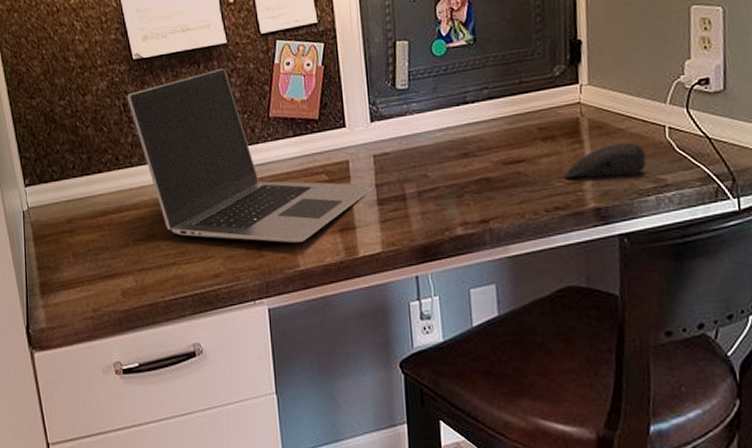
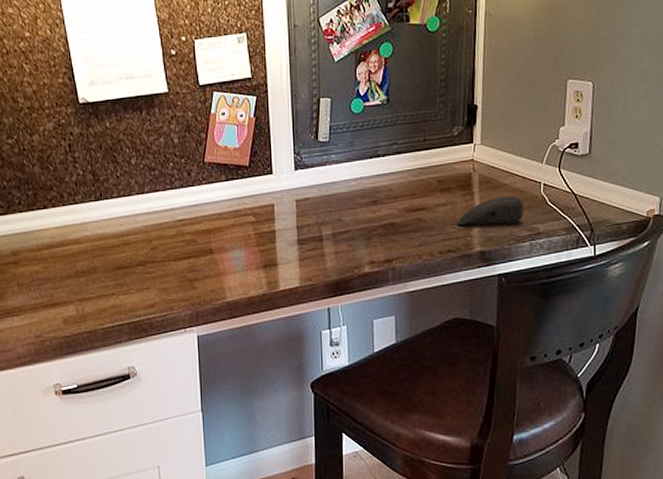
laptop: present [127,68,375,243] -> none [73,115,296,277]

